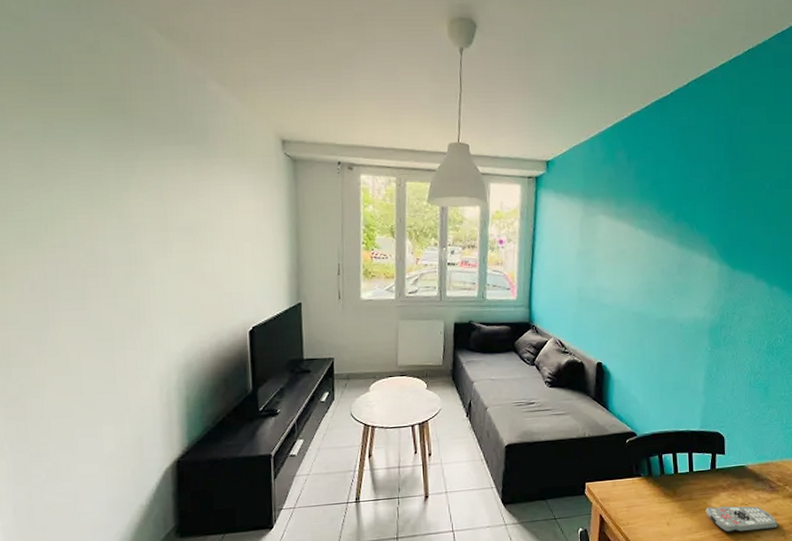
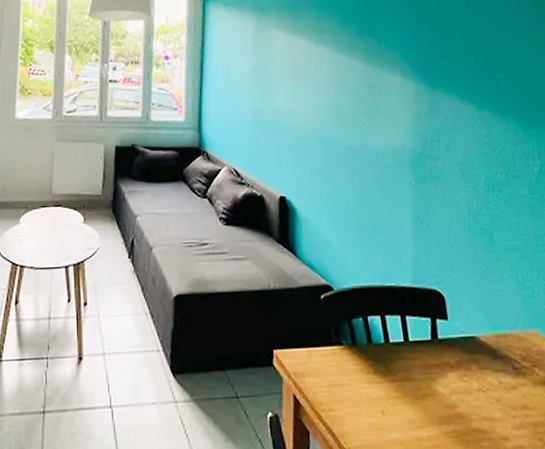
remote control: present [705,506,777,533] -> none [430,391,531,431]

